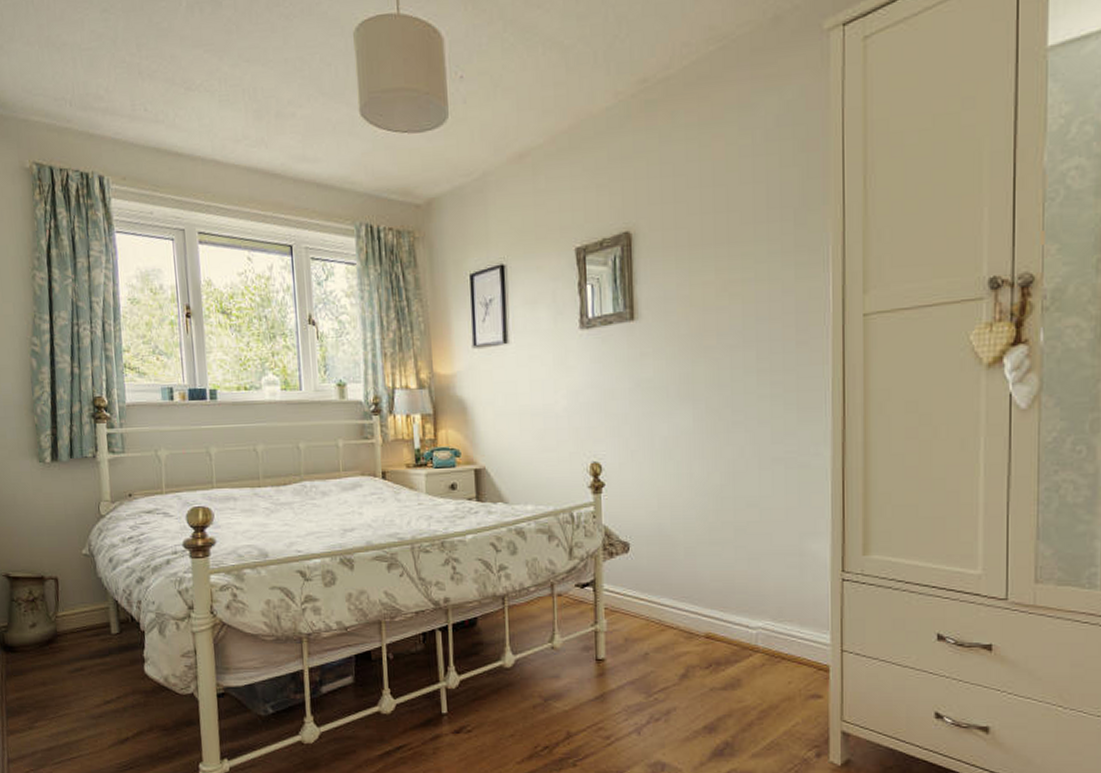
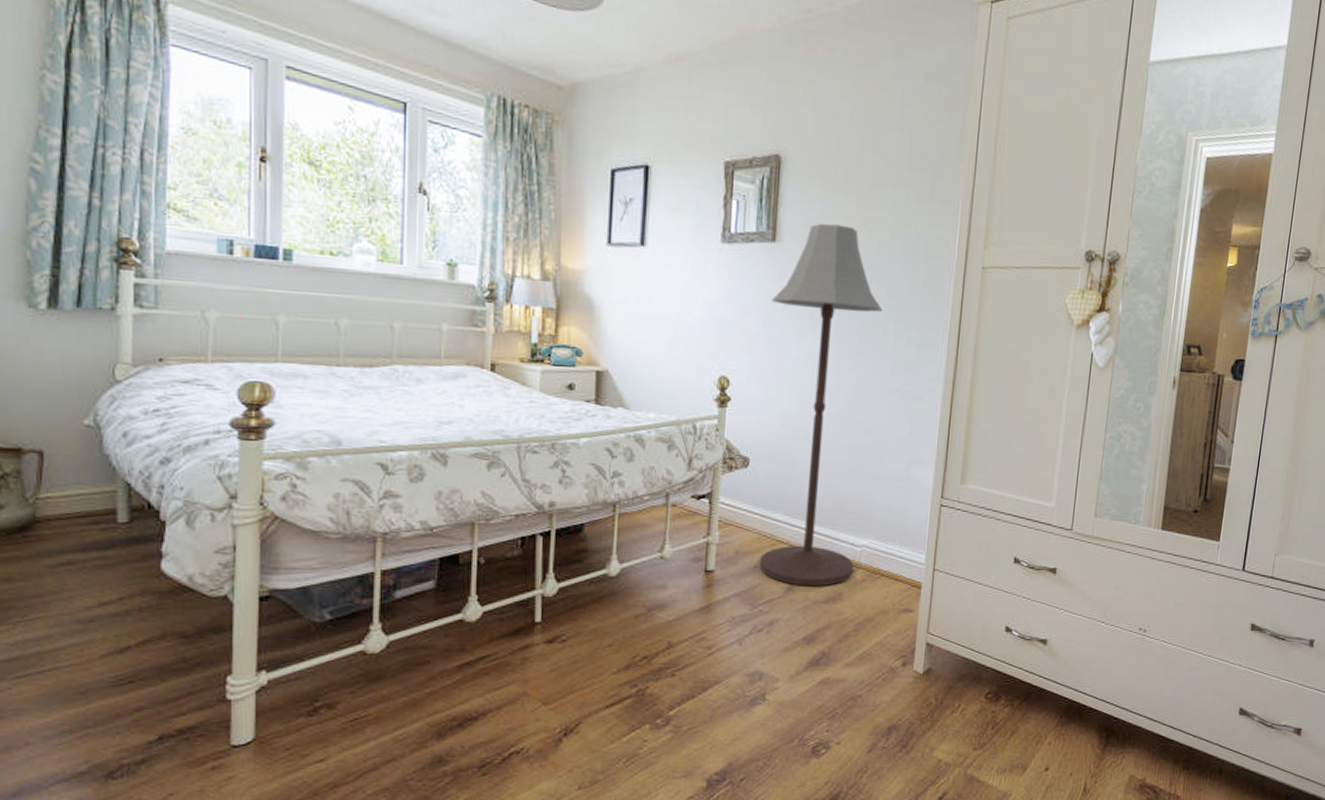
floor lamp: none [636,292,755,673] -> present [759,223,883,587]

